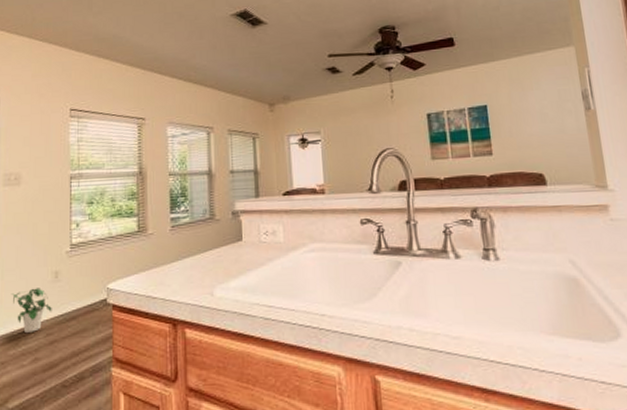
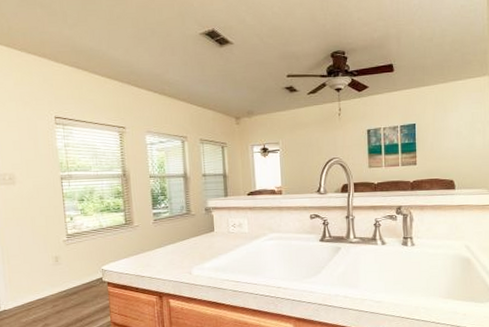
potted plant: present [11,288,52,332] -> none [18,270,56,305]

